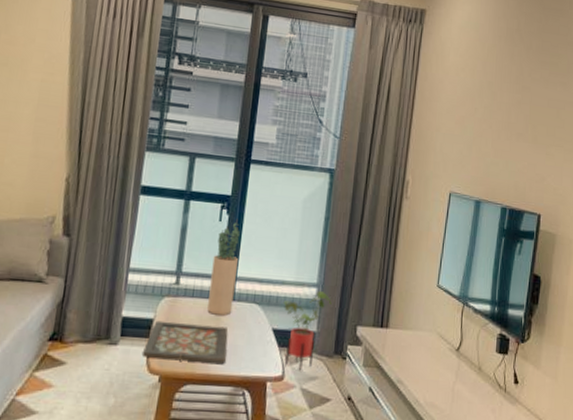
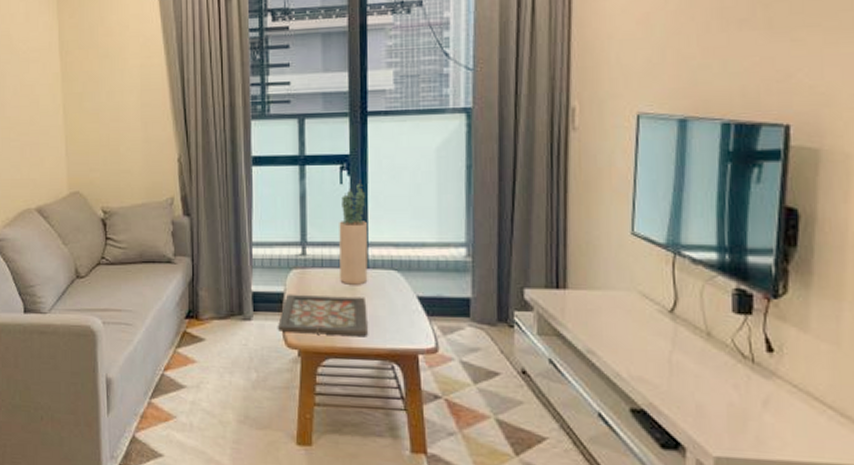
house plant: present [283,290,332,370] -> none [426,250,487,341]

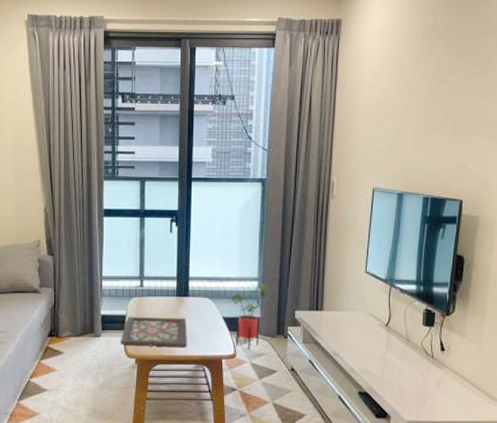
vase: present [339,179,368,285] -> none [168,229,190,309]
house plant: none [426,250,487,341] -> present [230,283,272,349]

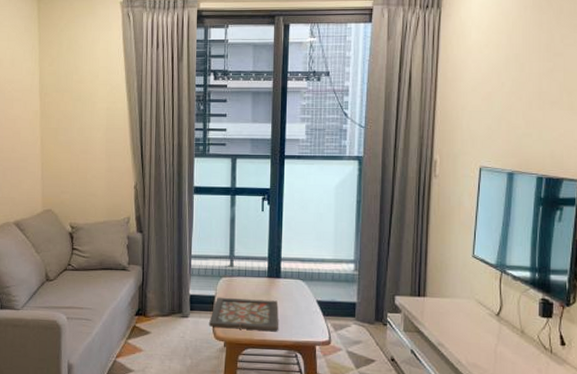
house plant: present [230,283,272,349] -> none [324,265,369,335]

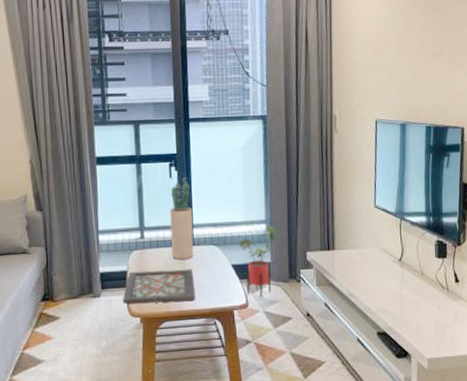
vase: none [259,208,282,291] -> present [170,174,194,260]
house plant: none [324,265,369,335] -> present [237,225,281,297]

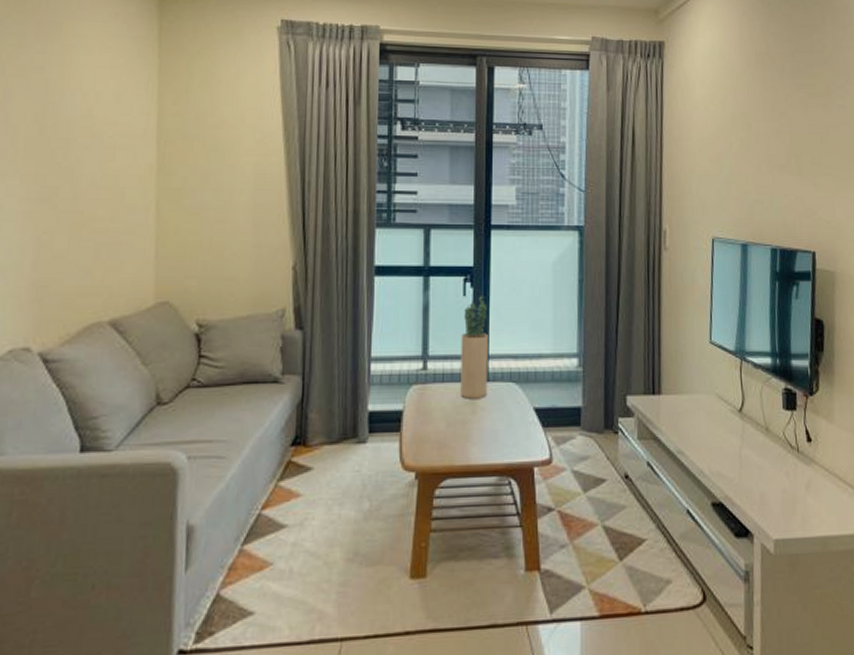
decorative tray: present [122,269,195,304] -> none [394,411,486,454]
house plant: present [237,225,281,297] -> none [542,360,596,450]

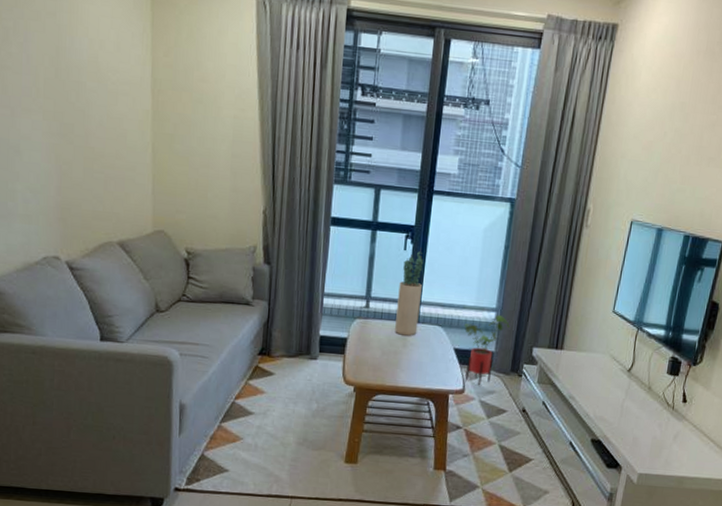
house plant: none [542,360,596,450] -> present [464,314,510,385]

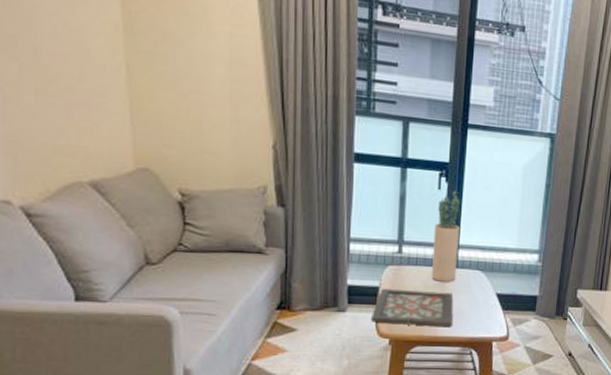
decorative tray: none [338,339,414,379] -> present [370,288,454,328]
house plant: present [464,314,510,385] -> none [506,256,553,330]

